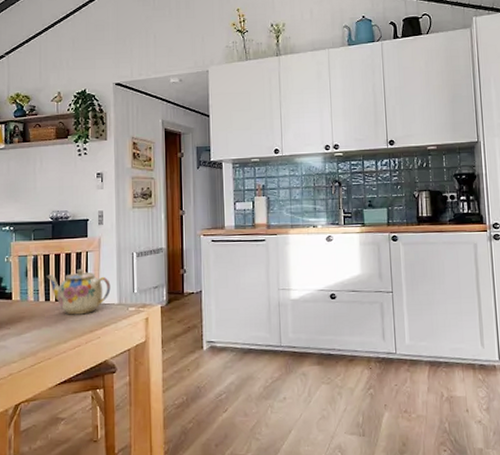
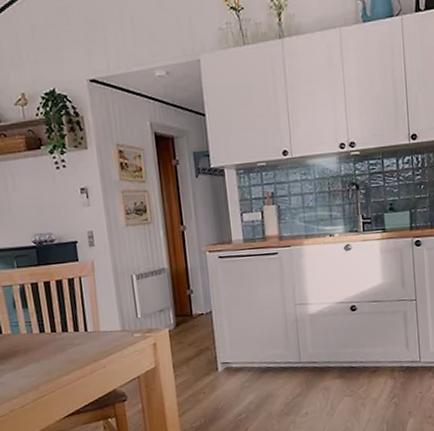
teapot: present [46,268,111,315] -> none [37,295,112,346]

